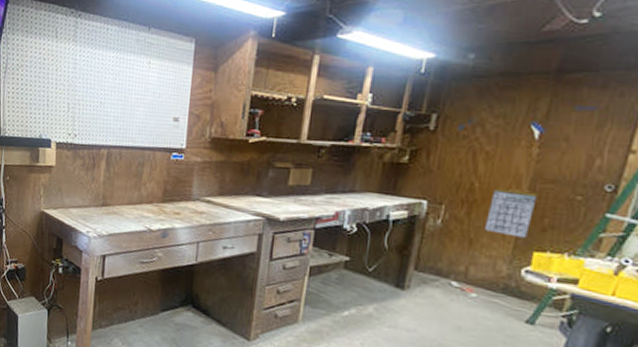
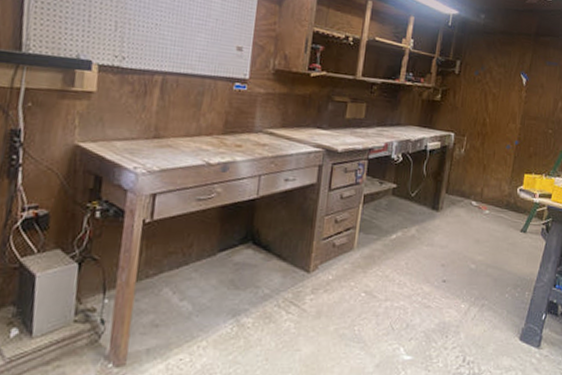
calendar: present [485,187,538,238] -> none [494,123,526,163]

